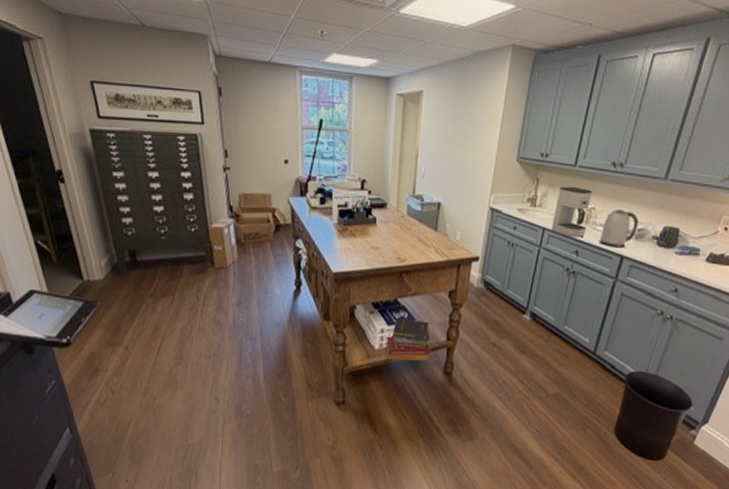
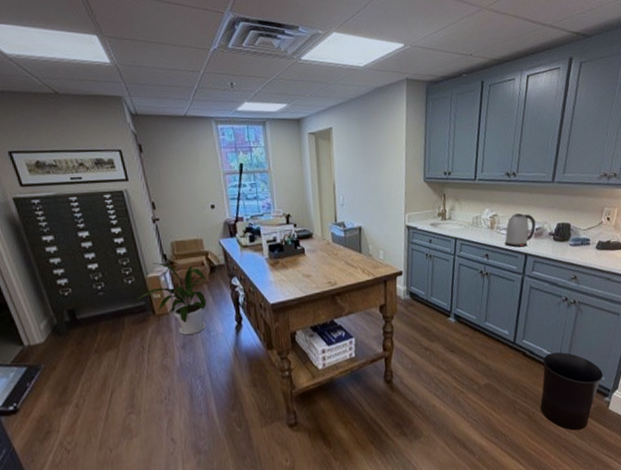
house plant: none [197,213,270,294] -> present [136,263,207,336]
books: present [386,318,431,361] -> none [328,336,370,378]
coffee maker: present [551,186,592,238] -> none [462,198,493,244]

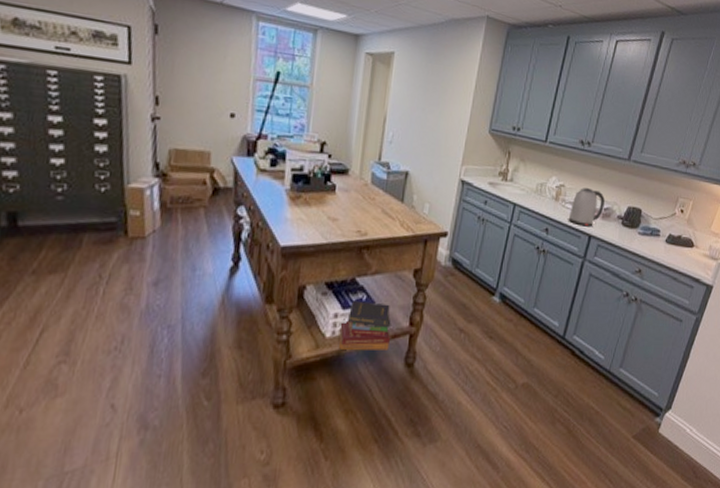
house plant: present [136,263,207,336] -> none [106,171,205,271]
books: none [328,336,370,378] -> present [338,301,391,351]
waste bin: present [540,352,603,430] -> none [583,355,657,454]

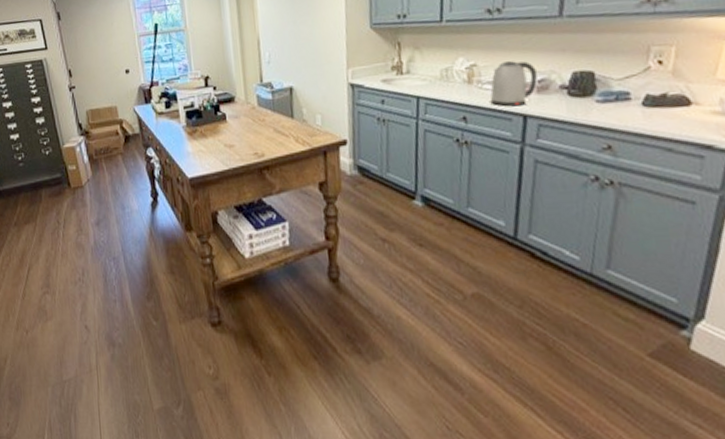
books: present [338,301,391,351] -> none [256,220,309,270]

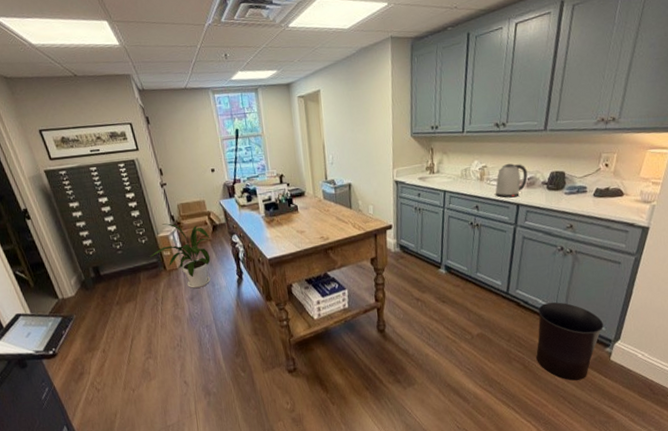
house plant: none [53,132,121,212] -> present [149,223,211,289]
waste bin: none [564,254,674,376] -> present [536,302,603,381]

